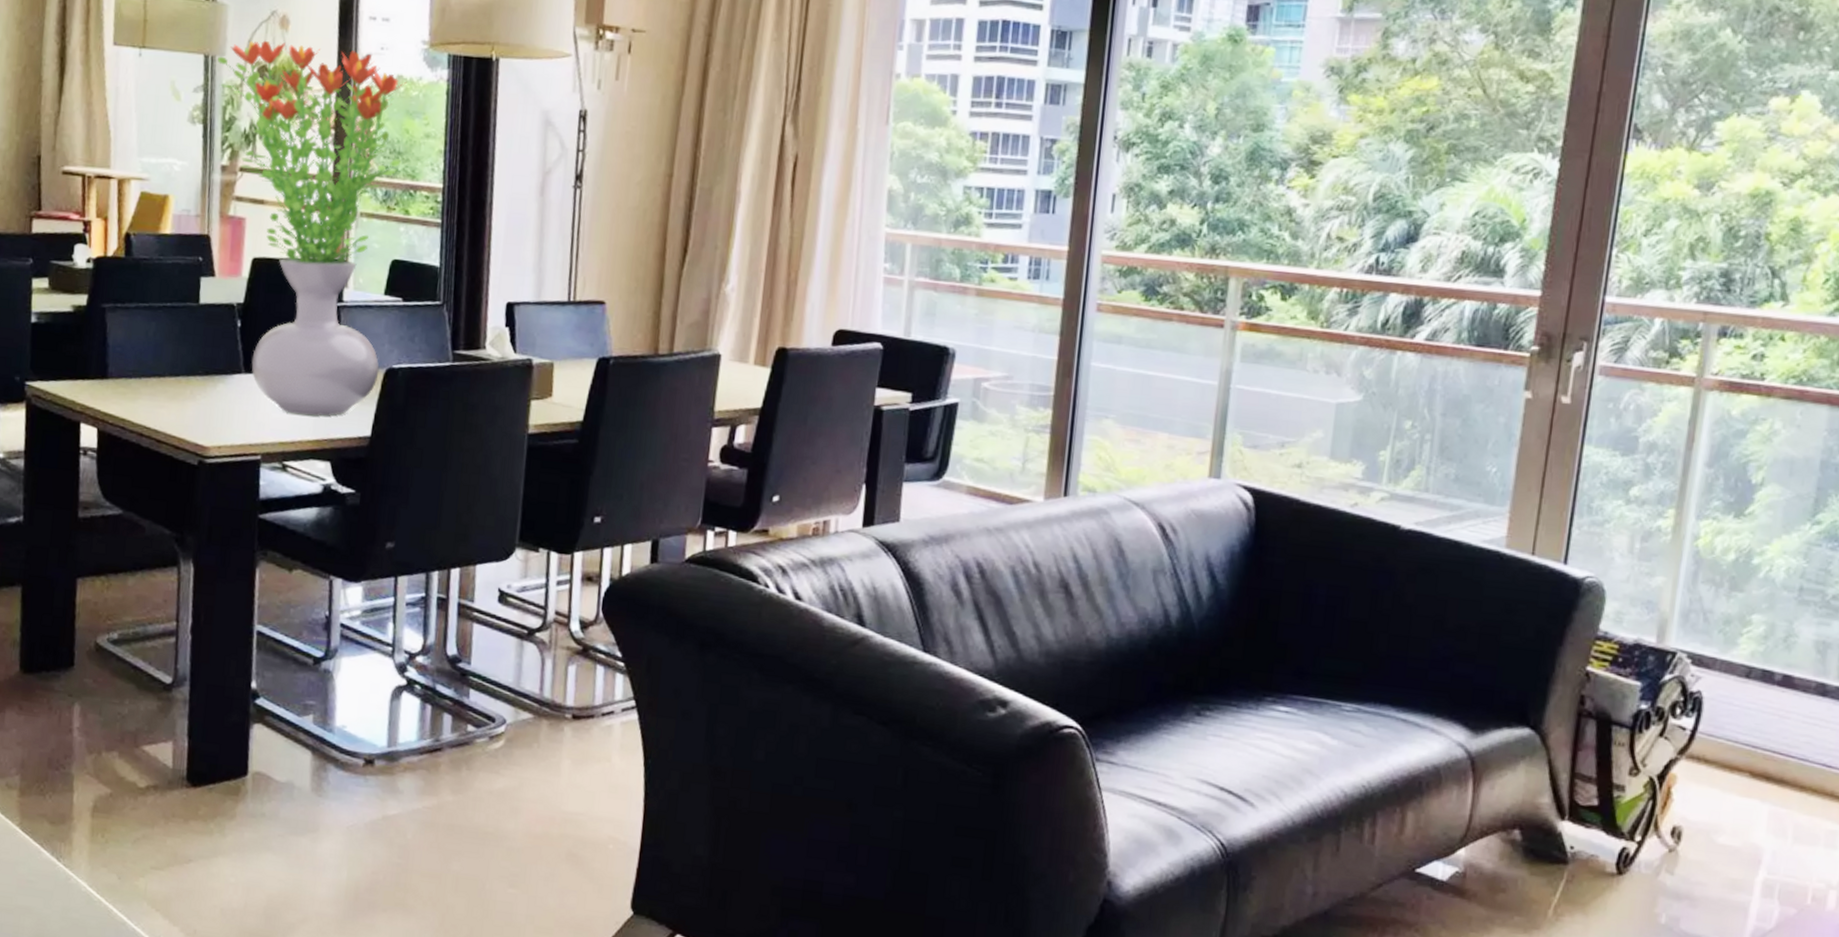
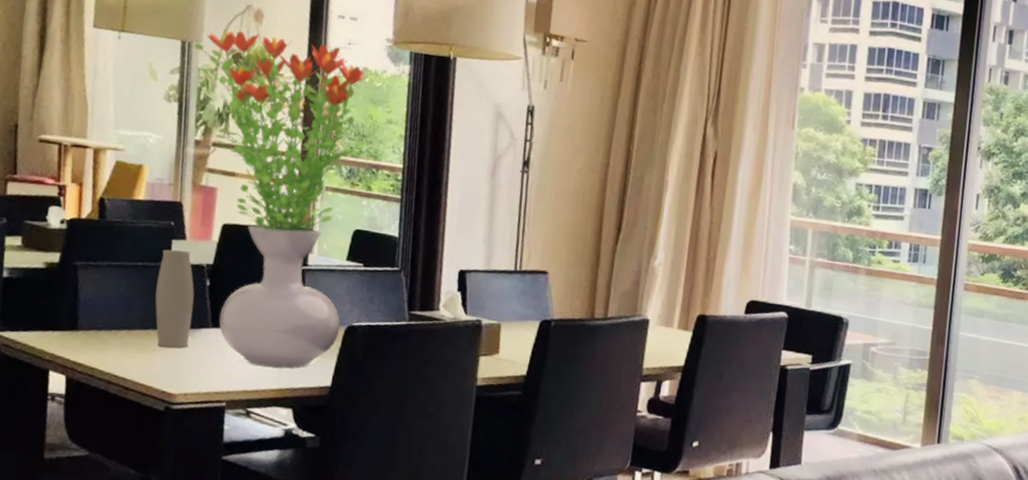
vase: none [185,288,226,398] -> present [155,249,195,349]

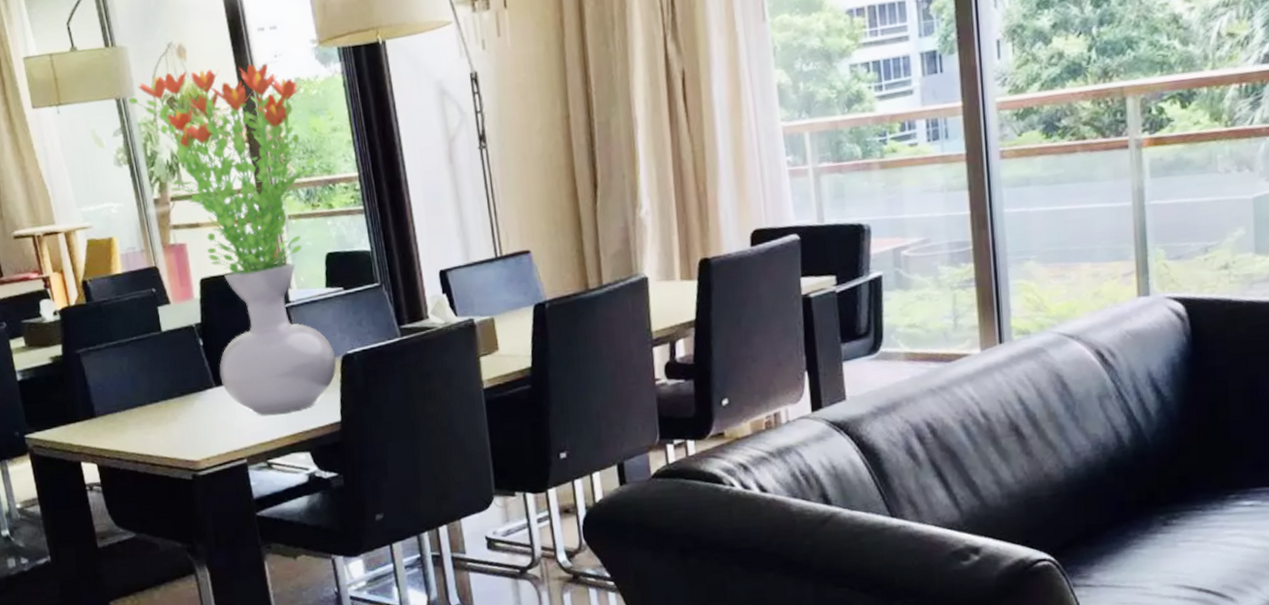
vase: present [155,249,195,349] -> none [152,314,199,418]

